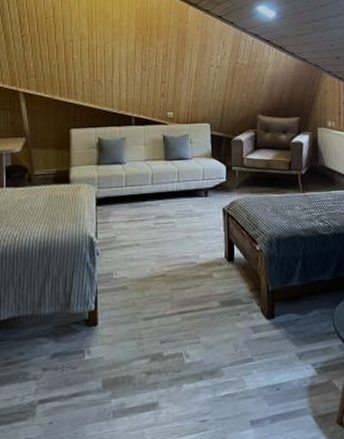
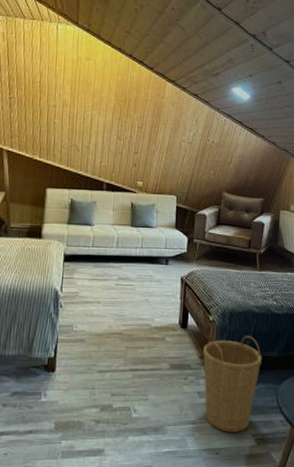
basket: none [252,261,315,366] -> present [203,336,262,432]

